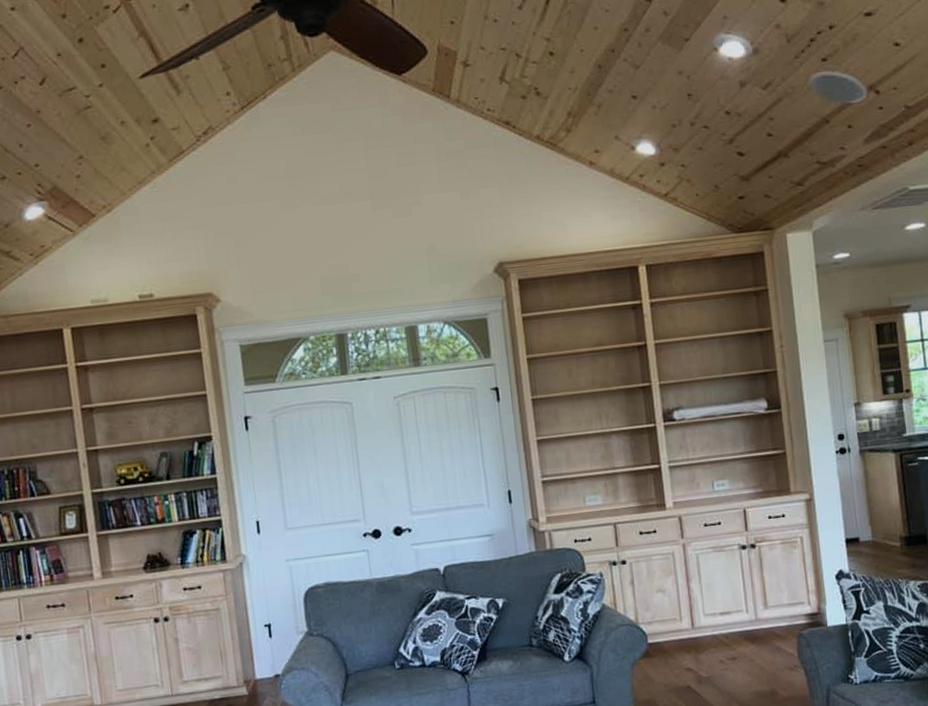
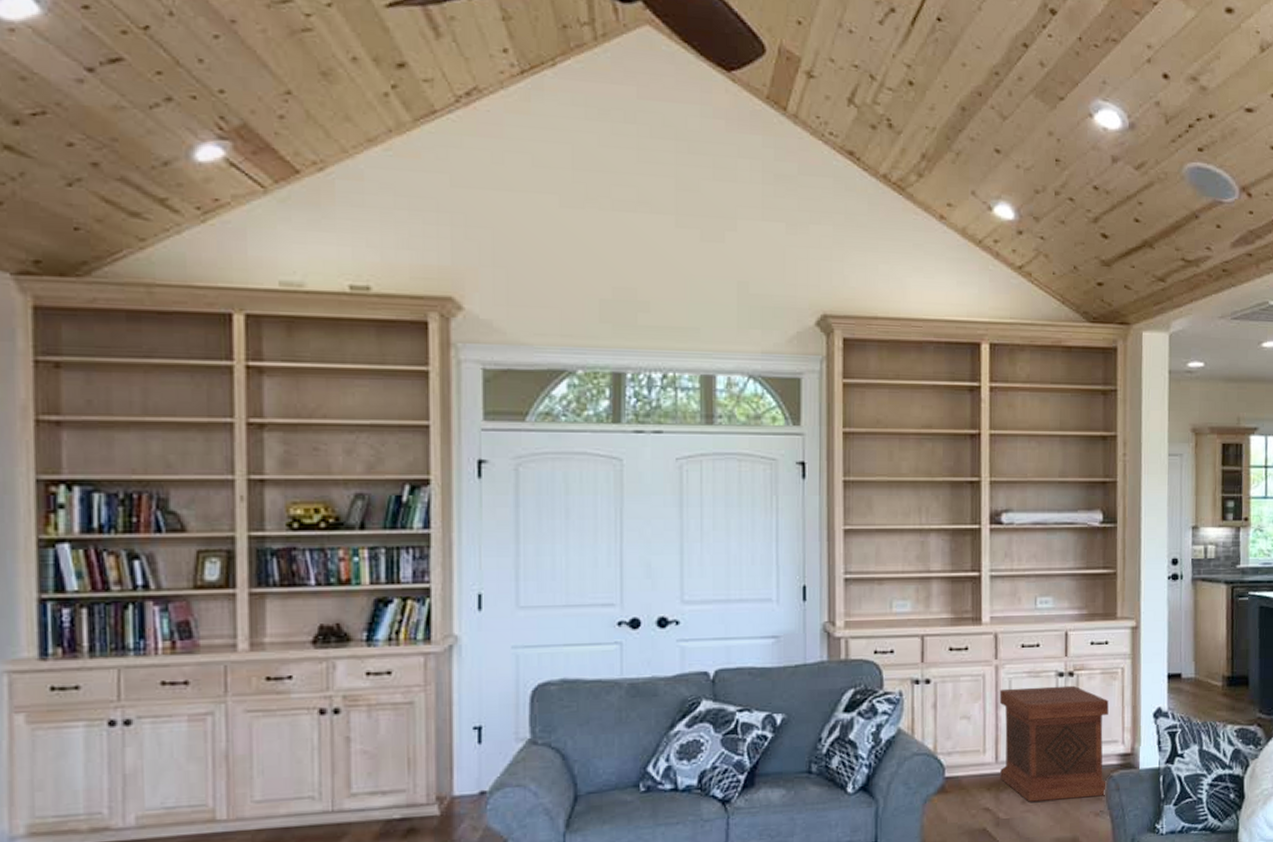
side table: none [689,556,799,661] -> present [999,685,1109,802]

